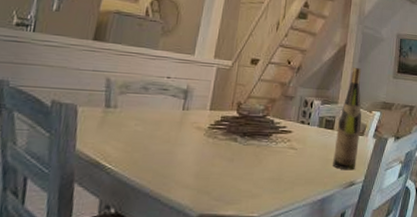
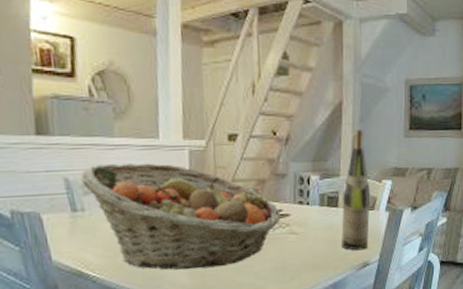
fruit basket: none [120,70,284,172] -> present [80,163,281,270]

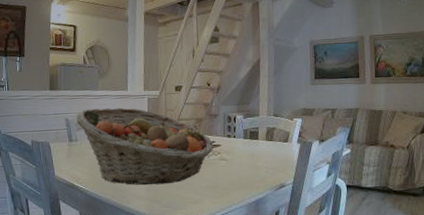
wine bottle: present [341,129,371,251] -> none [261,79,285,175]

